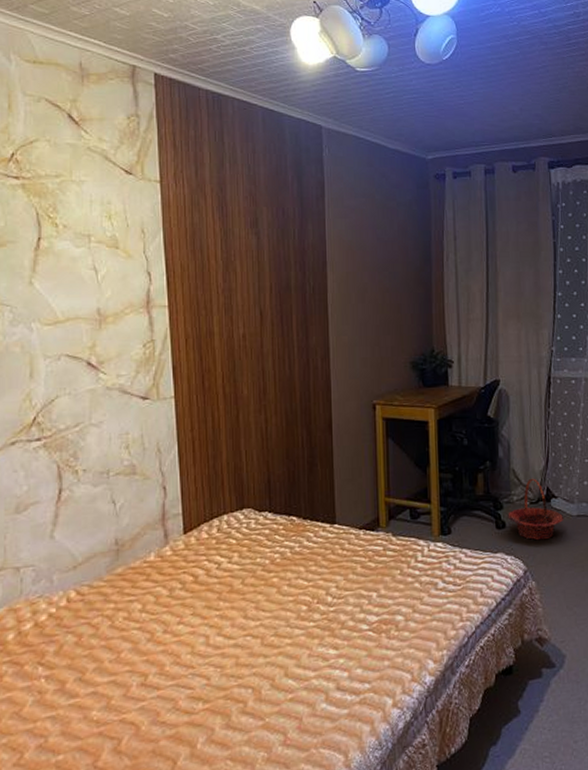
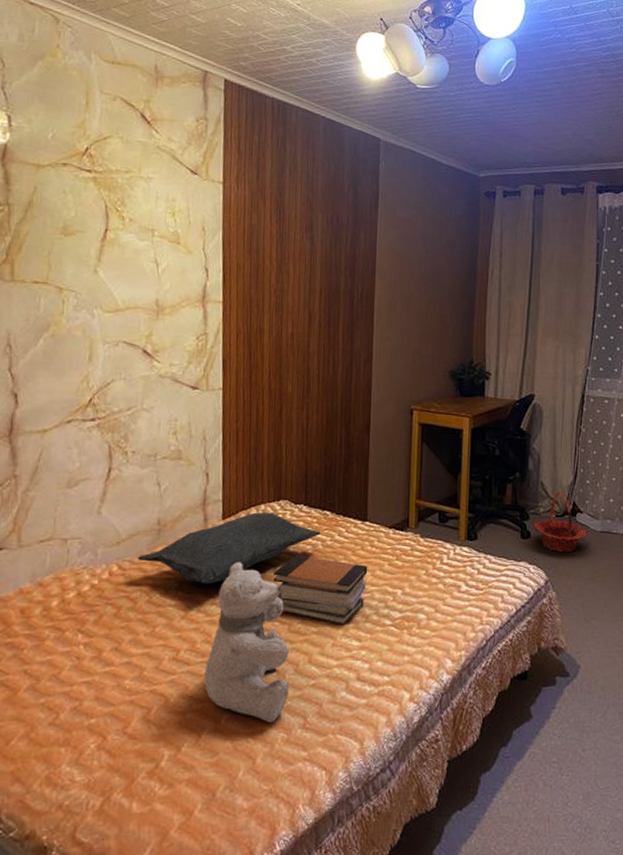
cushion: none [95,522,289,604] -> present [137,512,321,585]
teddy bear: none [175,577,266,744] -> present [204,562,289,723]
book stack: none [240,564,340,635] -> present [272,555,368,626]

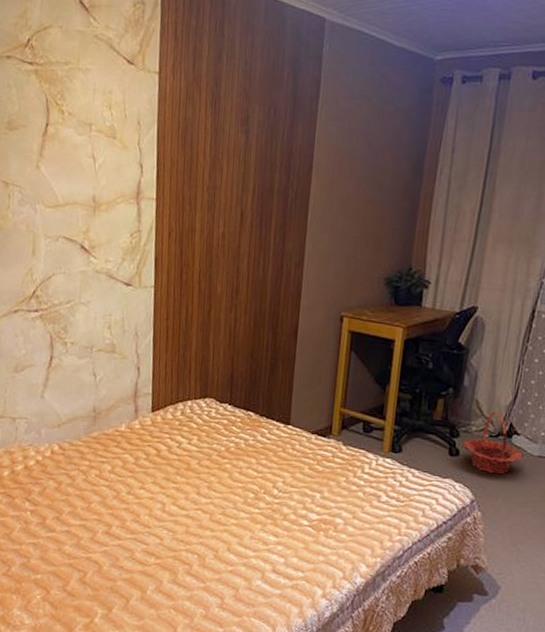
cushion: present [137,512,321,585] -> none [75,408,244,470]
teddy bear: present [204,562,289,723] -> none [132,452,210,600]
book stack: present [272,555,368,626] -> none [196,451,289,521]

